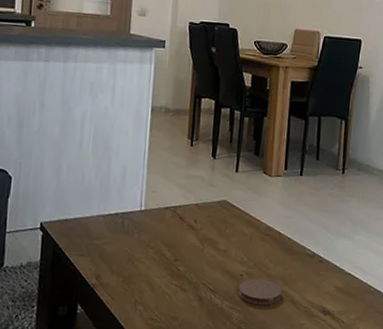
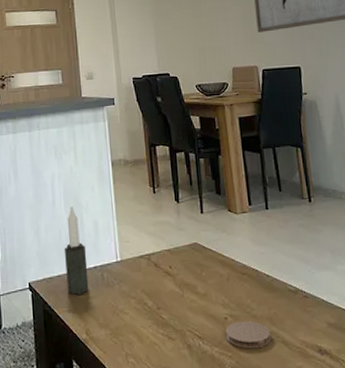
candle: none [82,149,109,241] -> present [64,206,89,296]

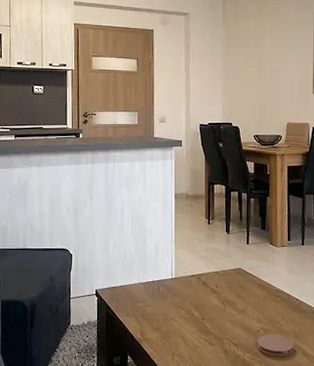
candle: present [64,206,89,296] -> none [127,230,147,304]

